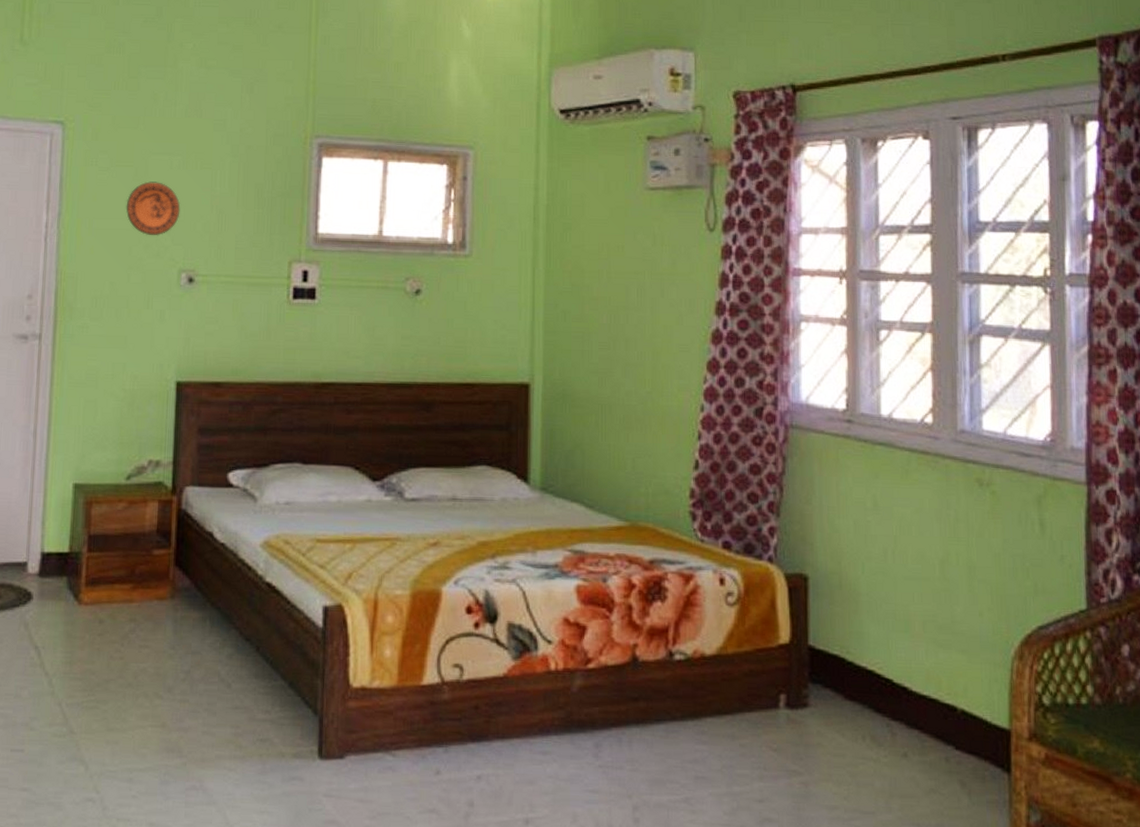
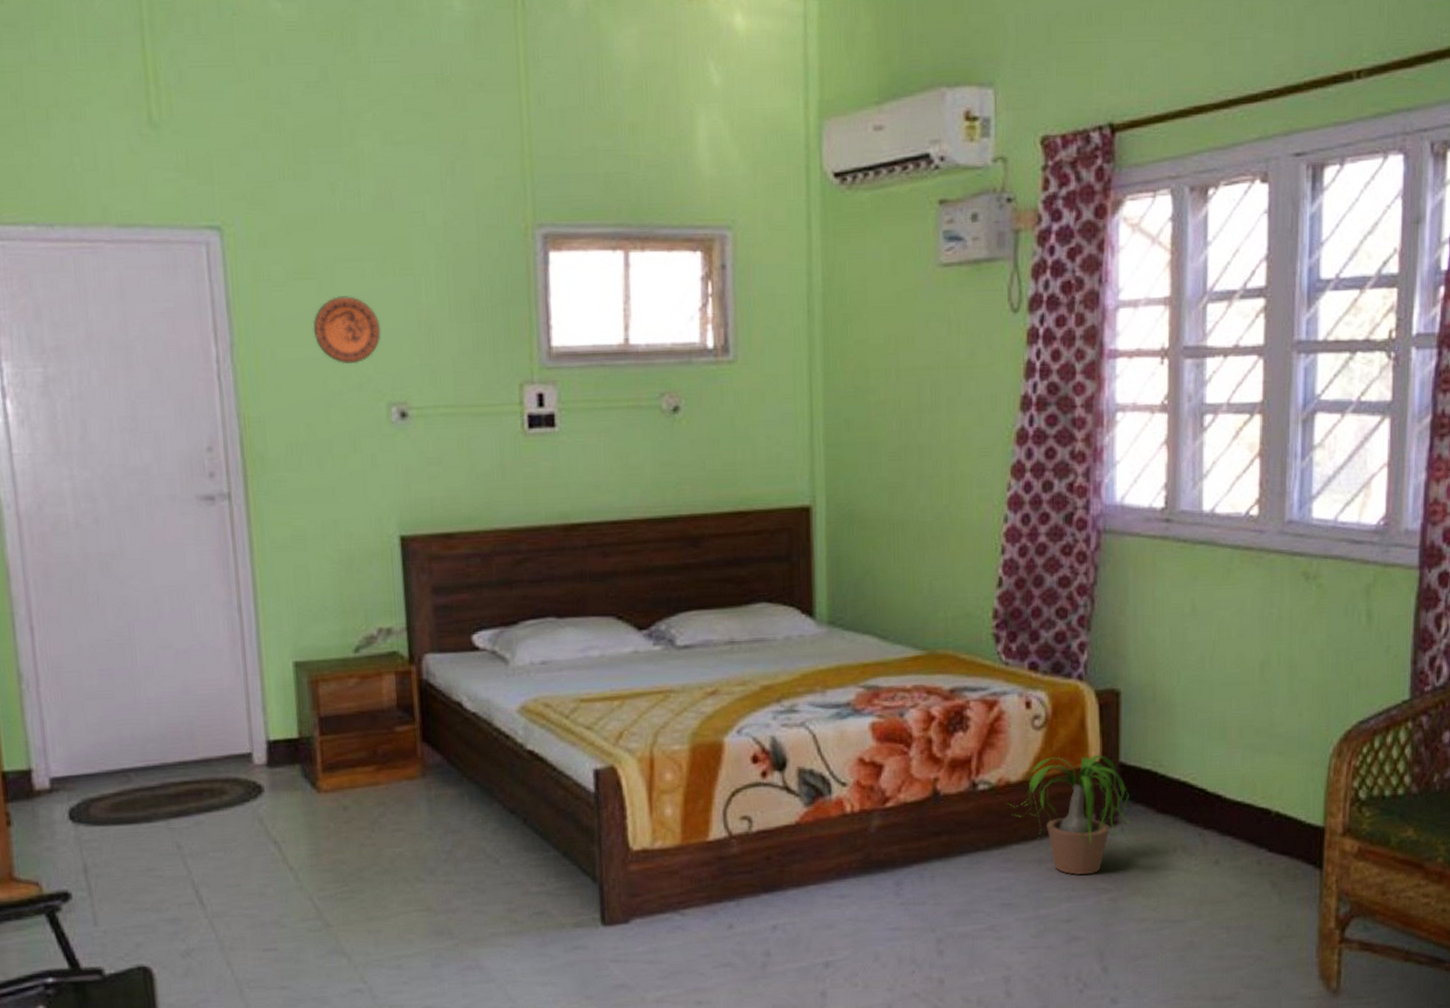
potted plant: none [703,634,820,755] -> present [1008,755,1131,876]

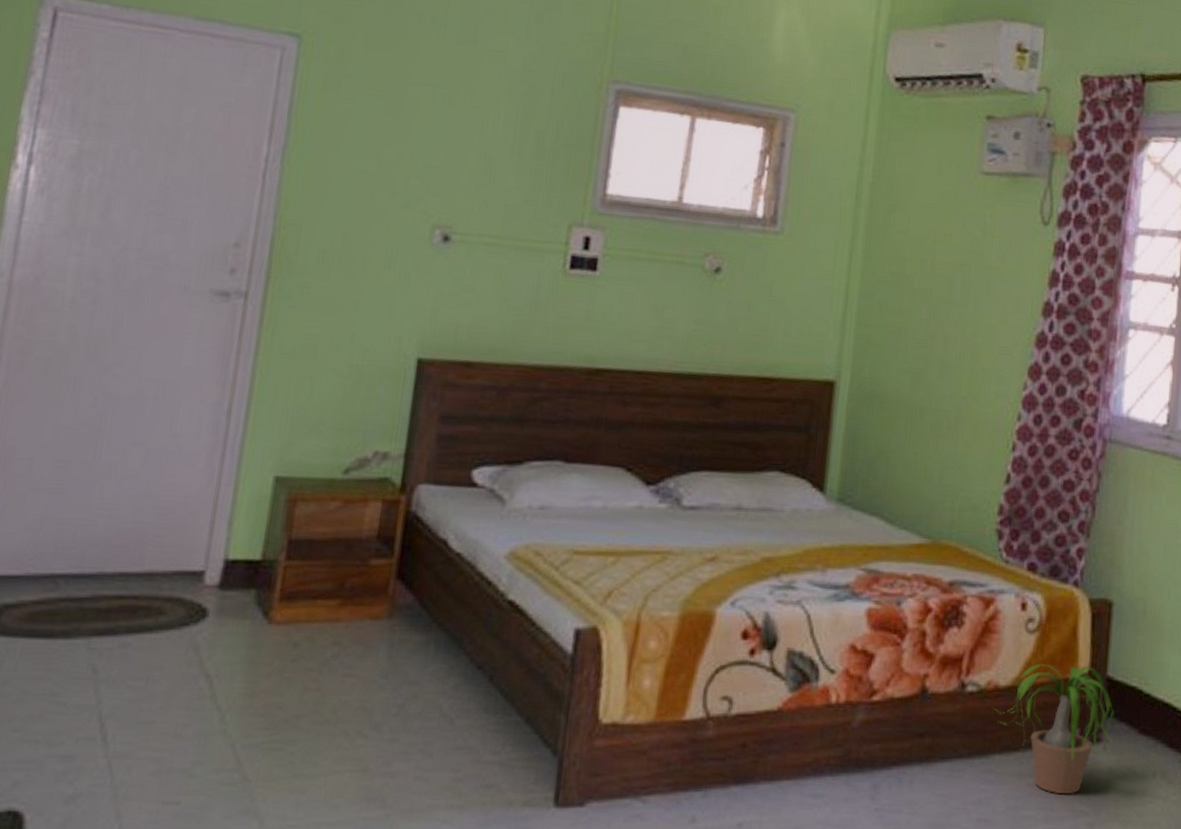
decorative plate: present [312,296,382,364] -> none [371,116,442,183]

